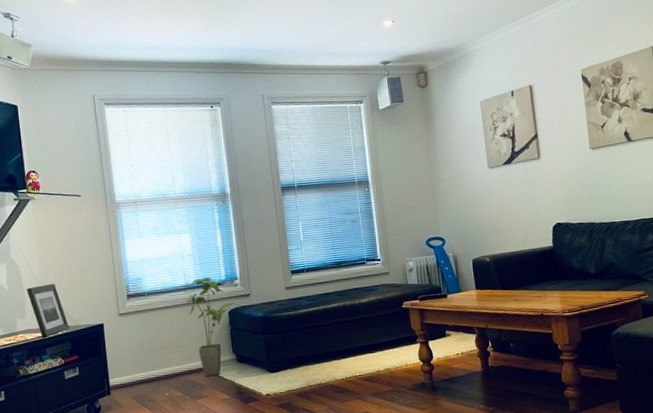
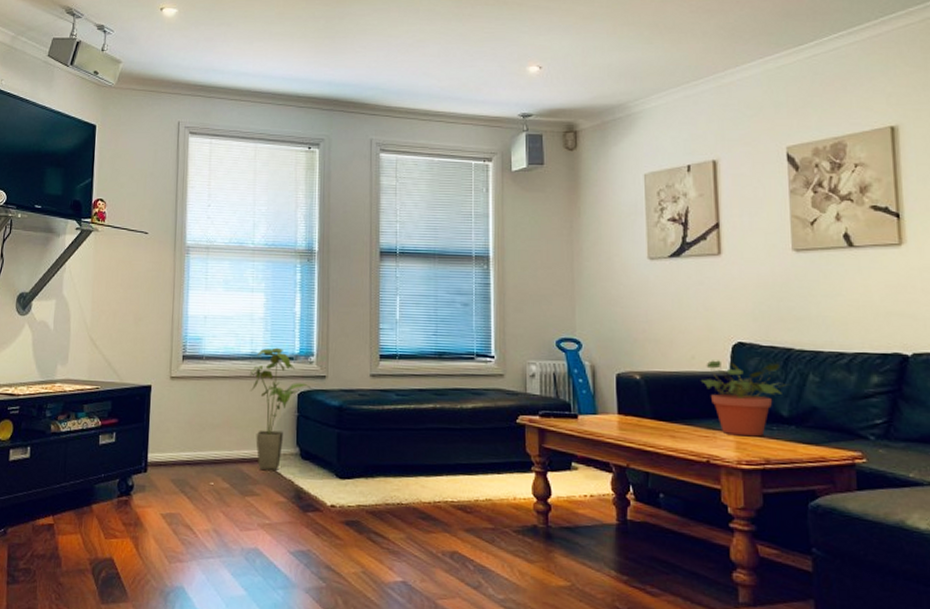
picture frame: present [26,283,70,339] -> none [72,329,113,392]
potted plant: none [532,234,593,293] -> present [700,360,788,437]

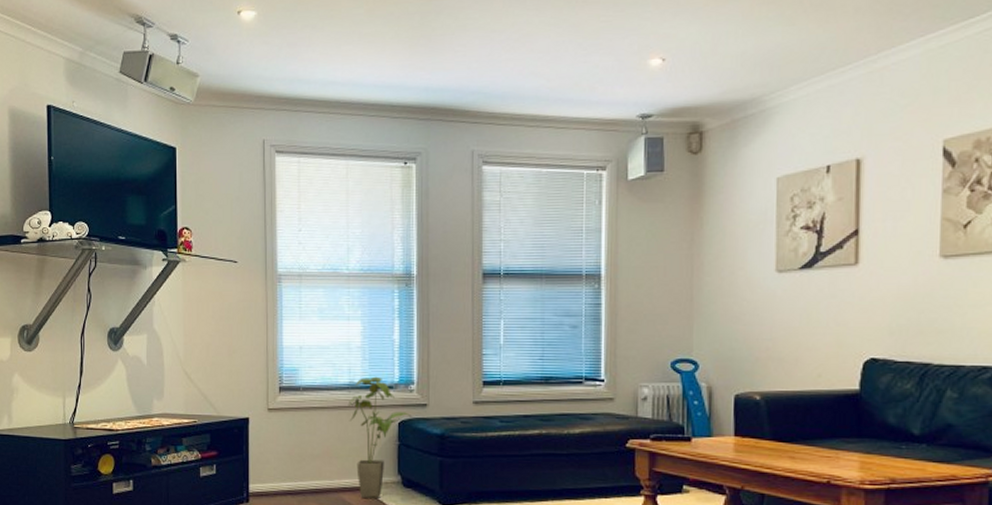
potted plant: present [700,360,788,437] -> none [825,378,923,456]

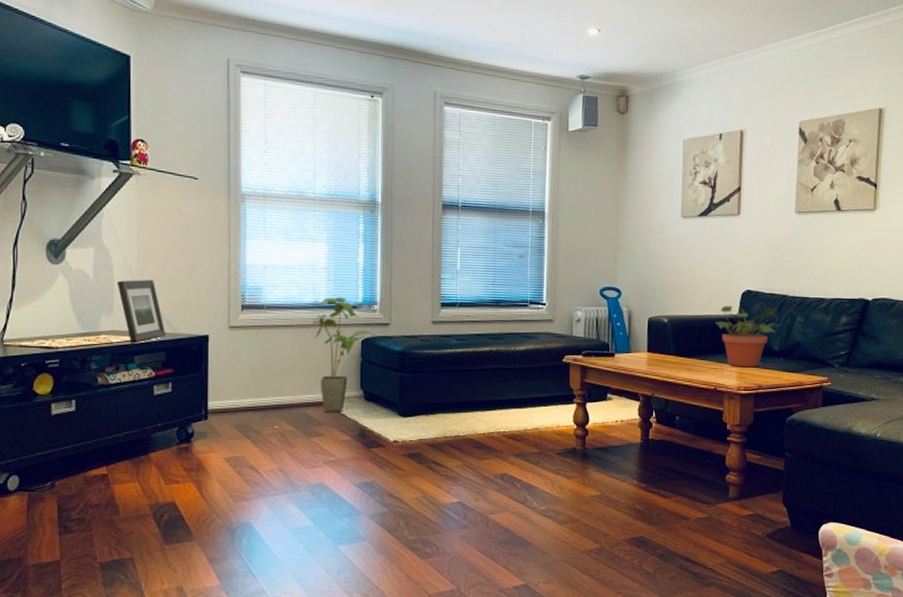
picture frame: none [166,363,210,426] -> present [116,279,166,344]
potted plant: none [825,378,923,456] -> present [715,305,781,368]

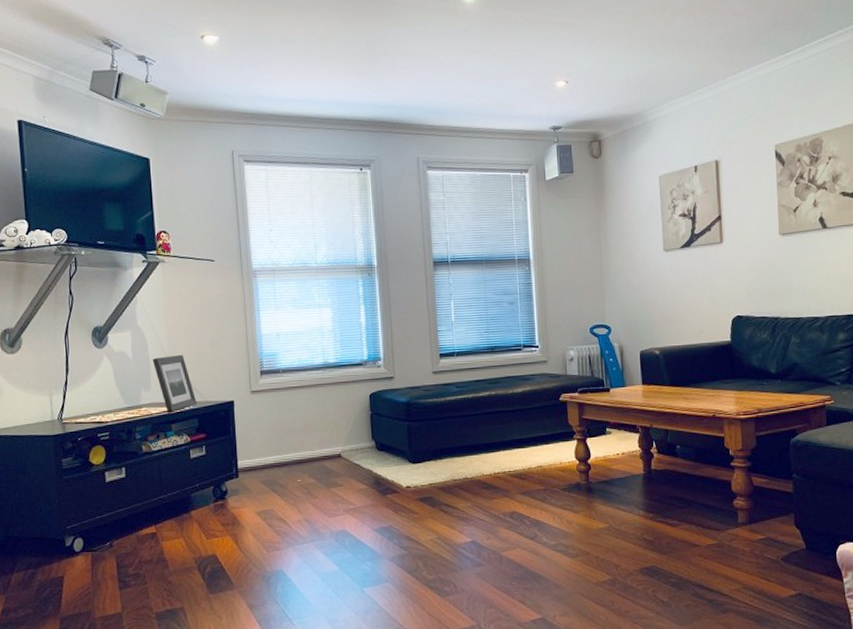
house plant: present [312,296,375,413] -> none [323,356,381,465]
potted plant: present [715,305,781,368] -> none [707,330,776,393]

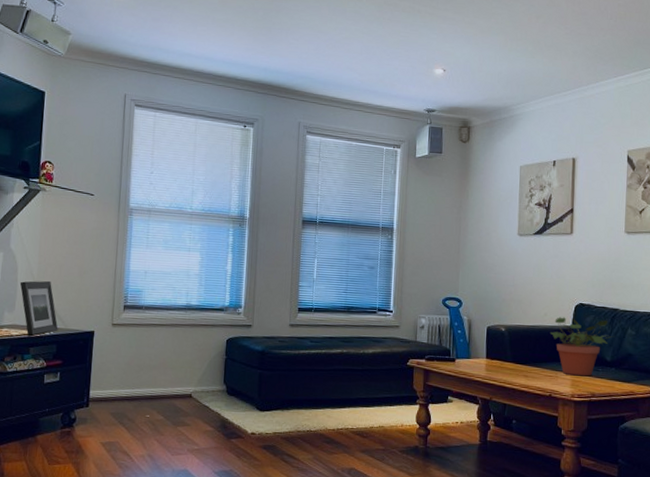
potted plant: none [707,330,776,393] -> present [549,317,613,377]

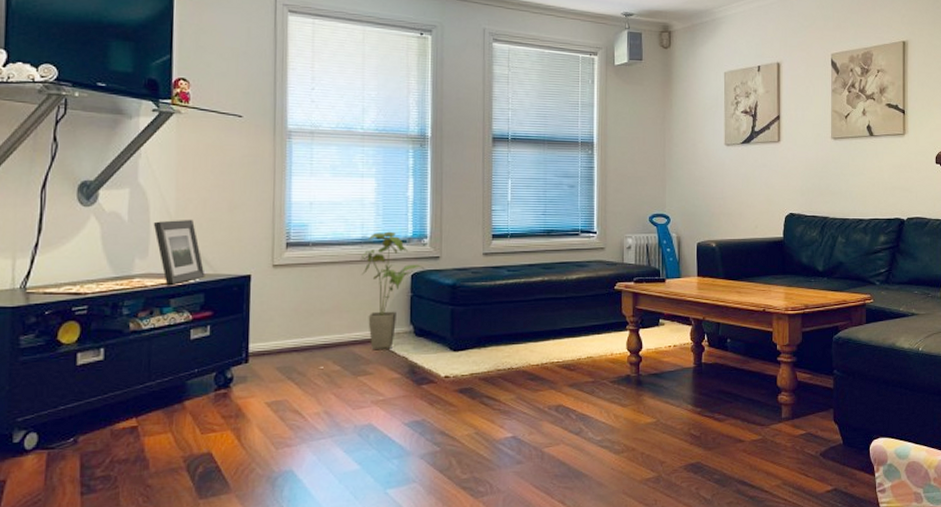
house plant: none [184,300,239,405] -> present [360,231,425,351]
potted plant: present [549,317,613,377] -> none [761,228,824,288]

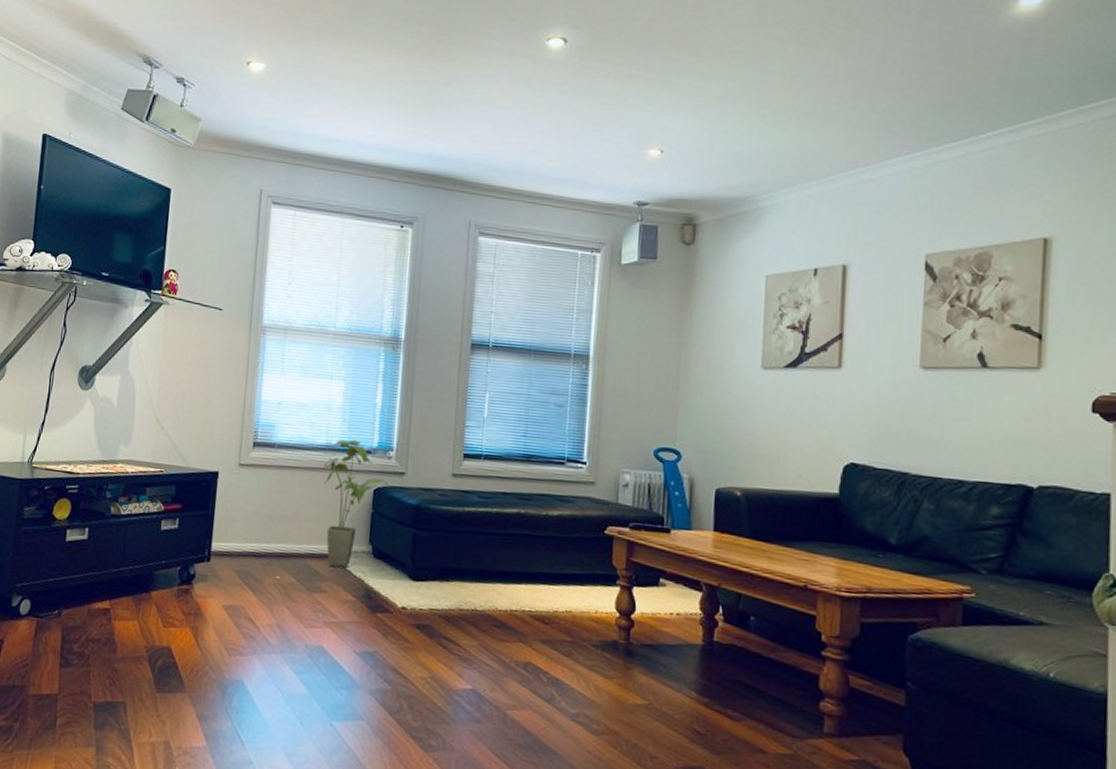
picture frame: present [153,219,205,286] -> none [137,409,179,475]

